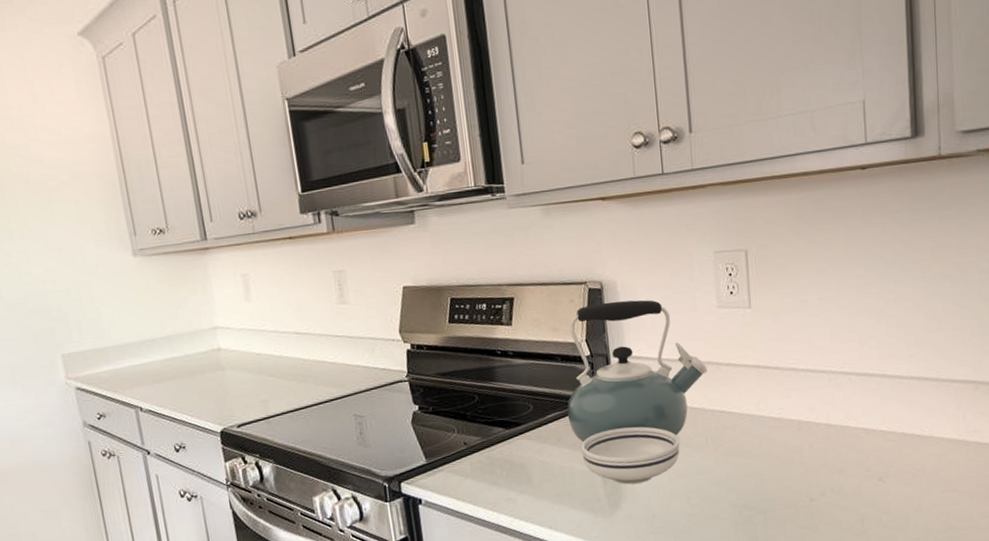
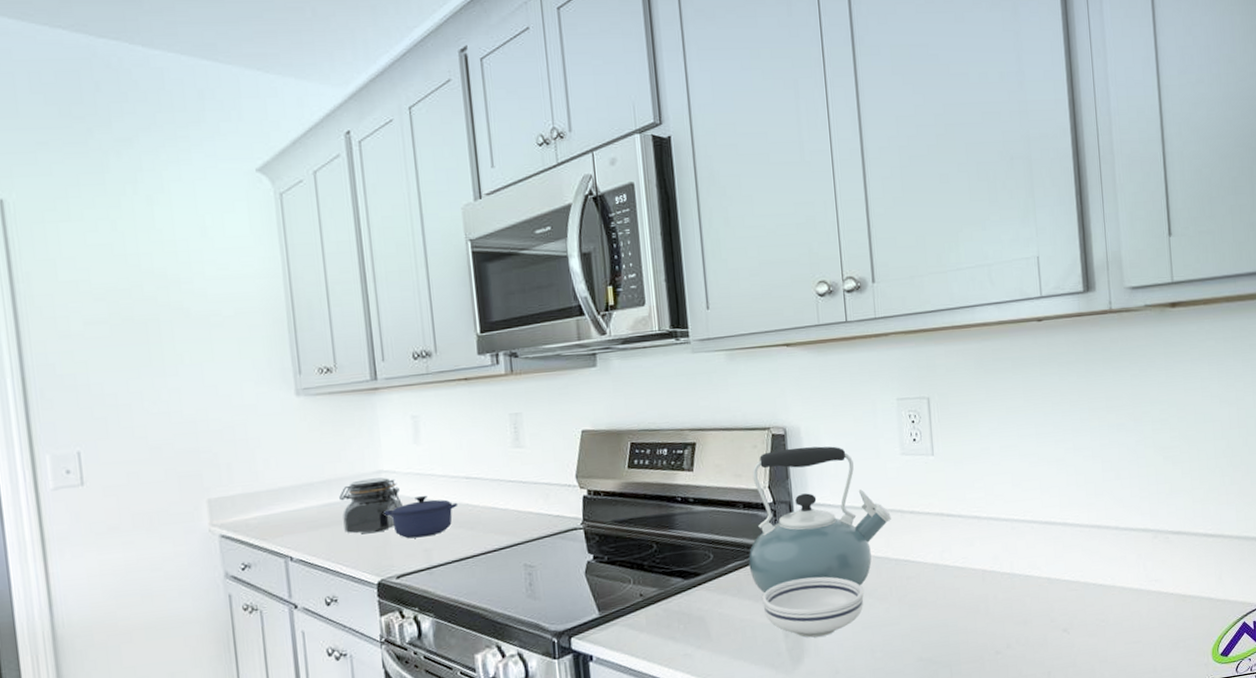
jar: none [180,333,240,387] -> present [339,477,404,534]
cooking pot: none [222,349,289,391] -> present [384,495,457,539]

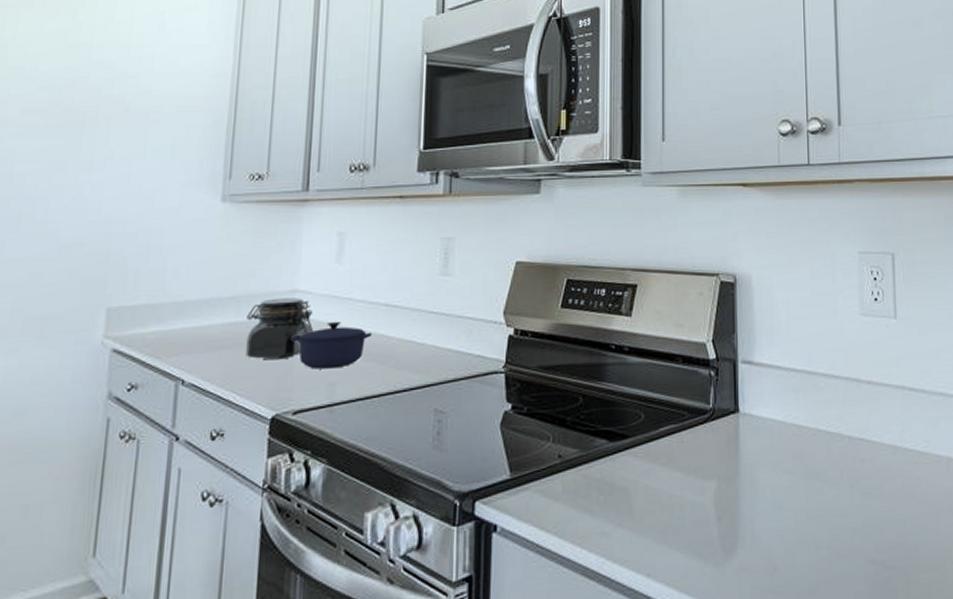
kettle: present [748,446,891,594] -> none [683,298,846,466]
bowl: present [762,576,864,638] -> none [695,450,811,524]

